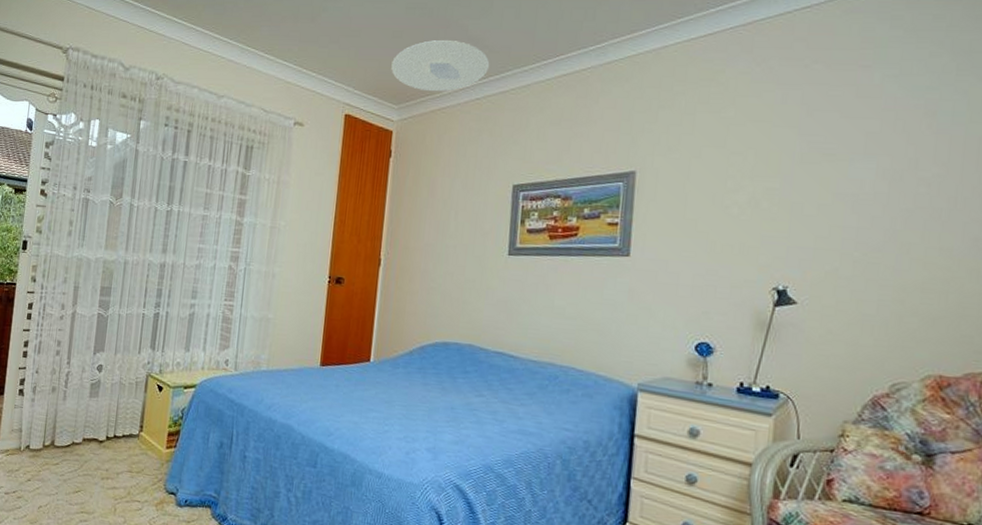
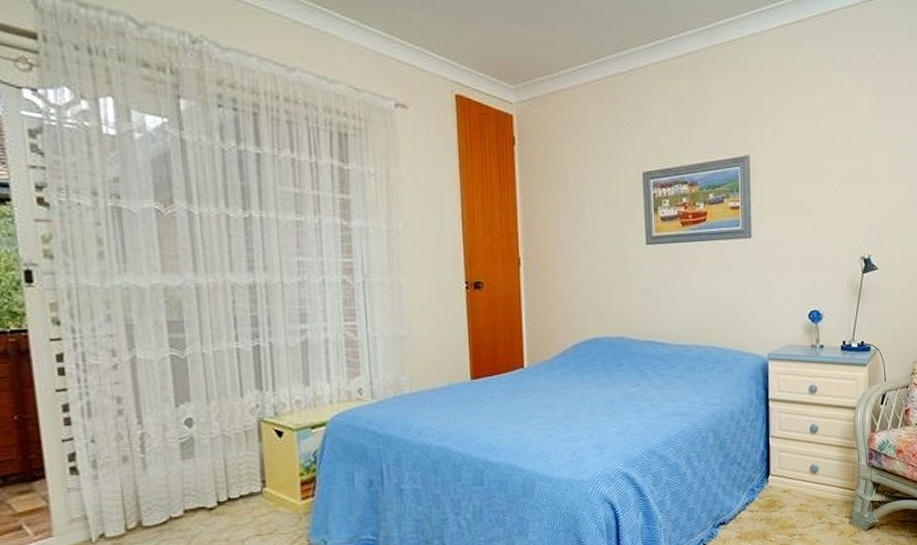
ceiling light: present [391,40,490,92] -> none [500,10,606,71]

